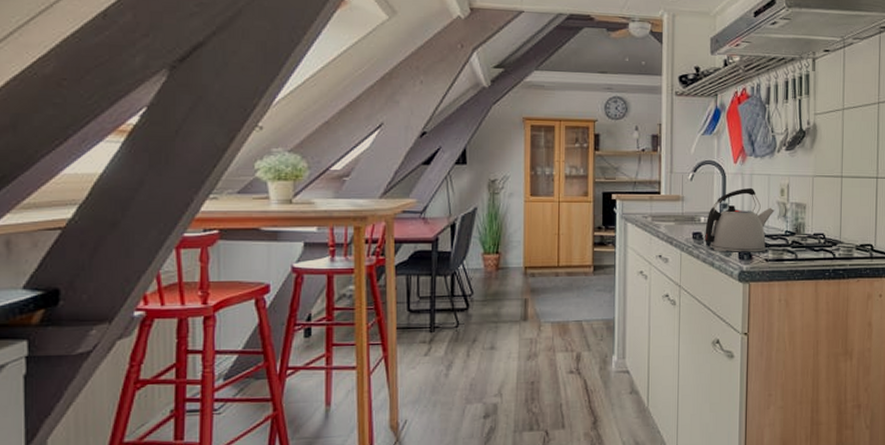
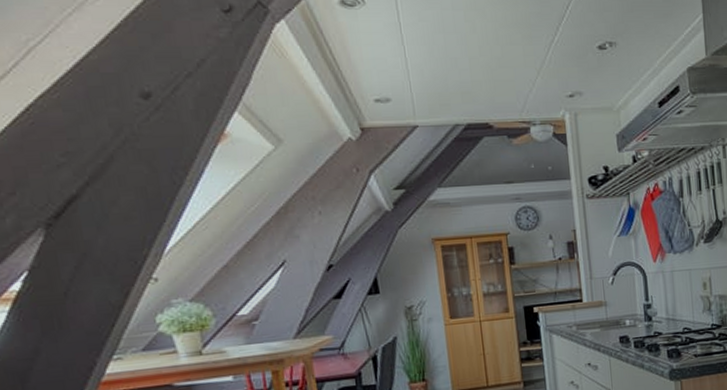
kettle: present [705,187,775,254] -> none [631,284,699,354]

